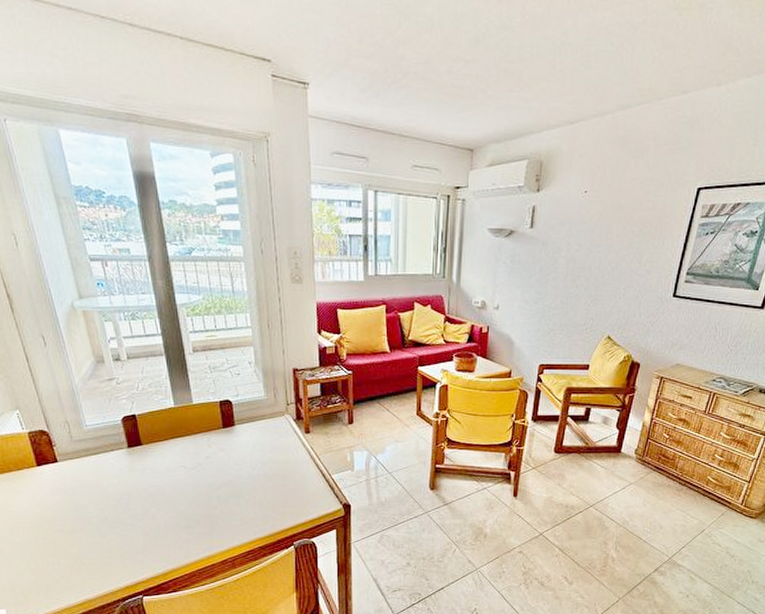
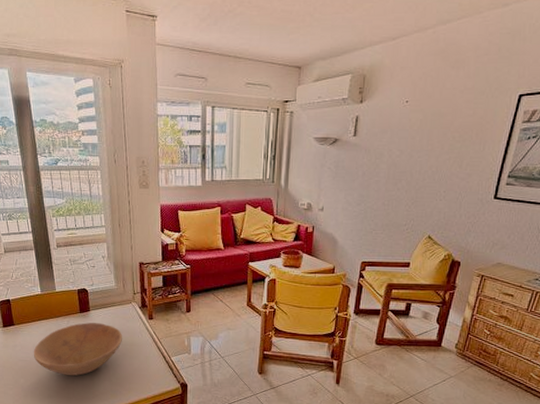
bowl: none [166,439,275,501] -> present [33,322,123,376]

